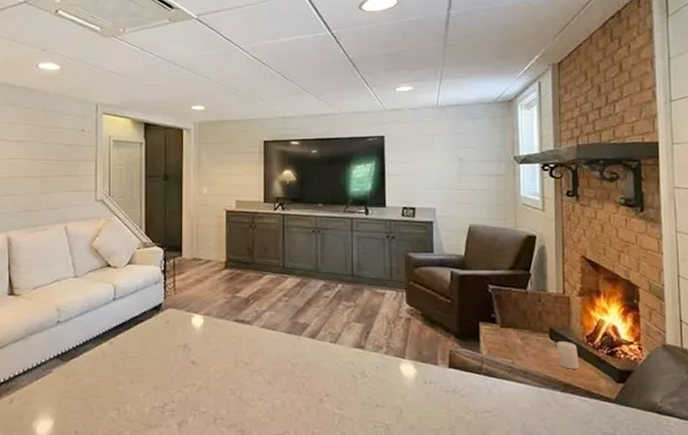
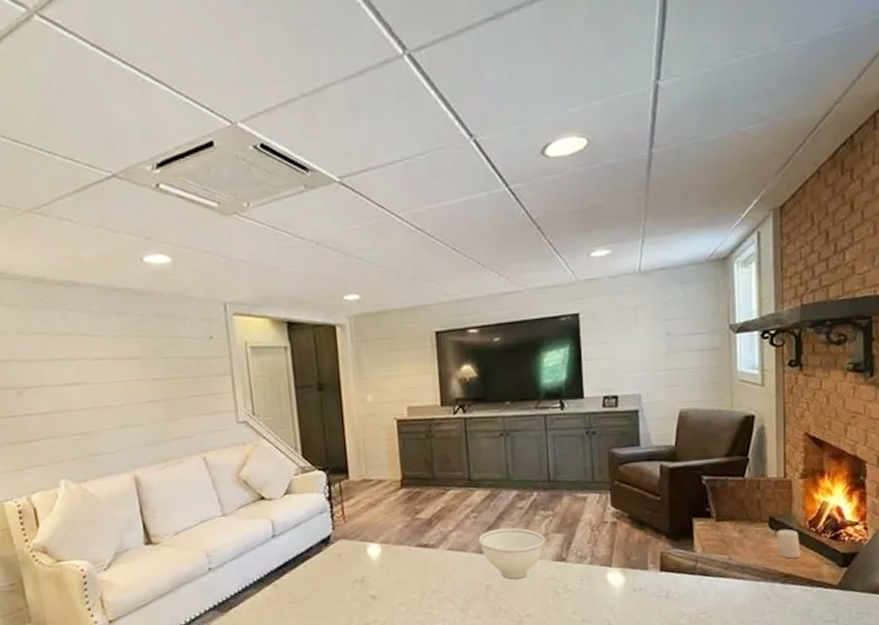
bowl: none [288,313,347,360] -> present [478,527,546,580]

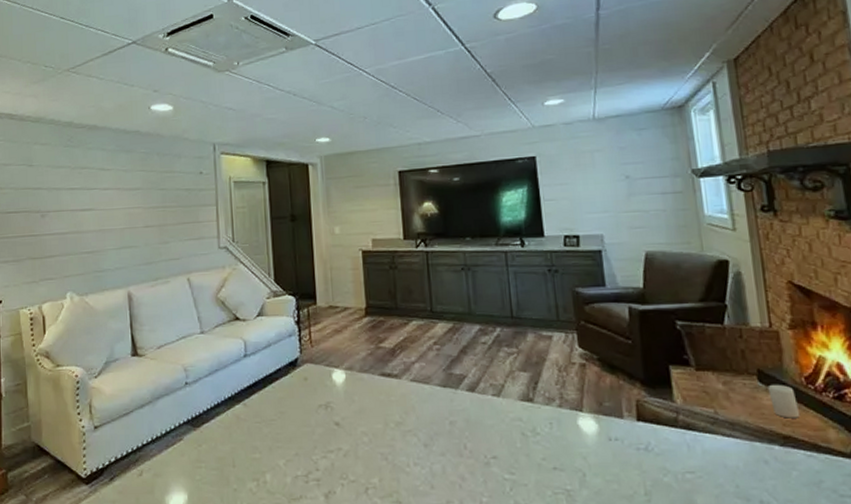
bowl: present [478,527,546,580] -> none [441,362,511,417]

